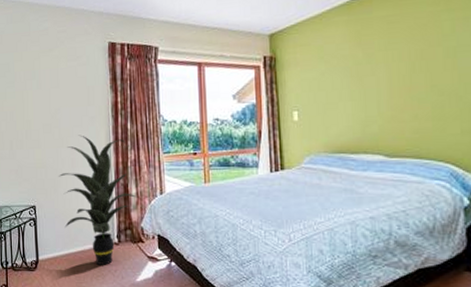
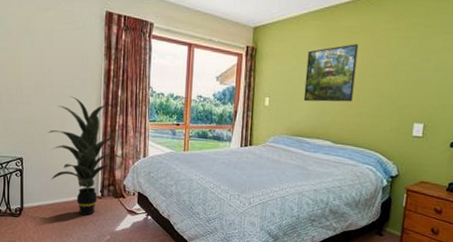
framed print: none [338,35,404,111] -> present [303,44,358,102]

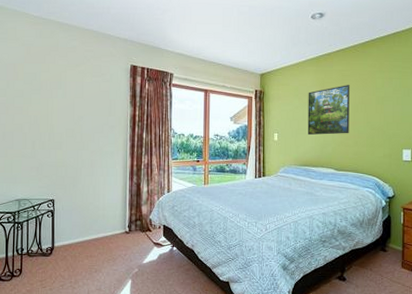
indoor plant: present [47,96,123,216] -> none [77,140,149,250]

